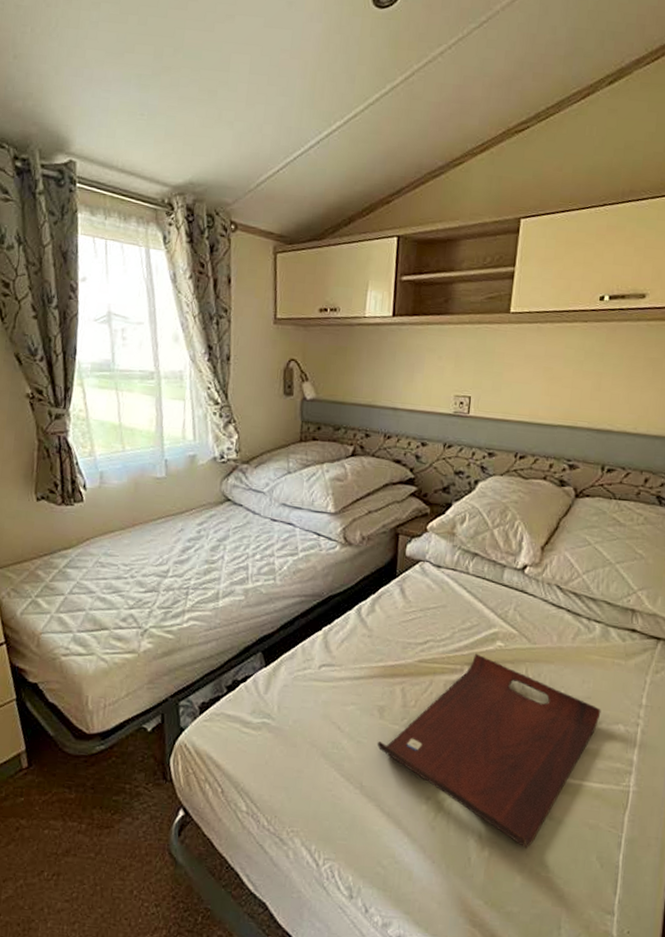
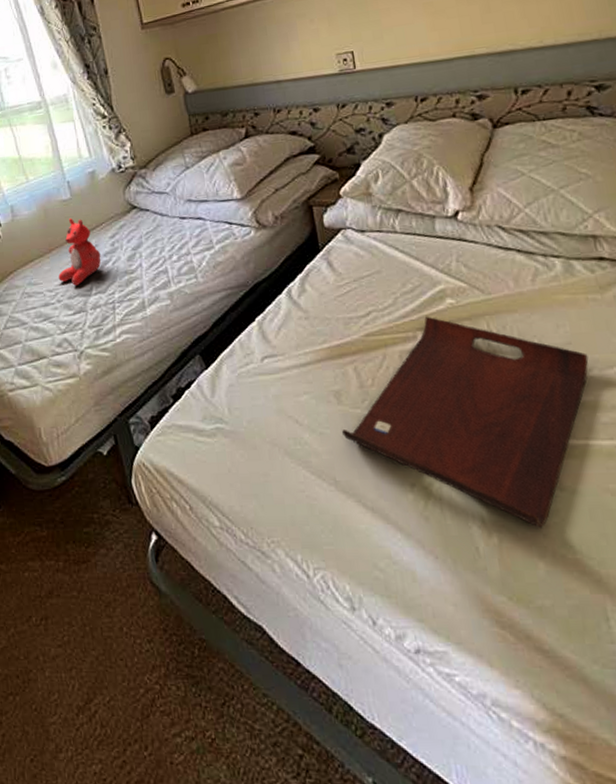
stuffed bear: none [136,497,185,565] -> present [58,218,101,286]

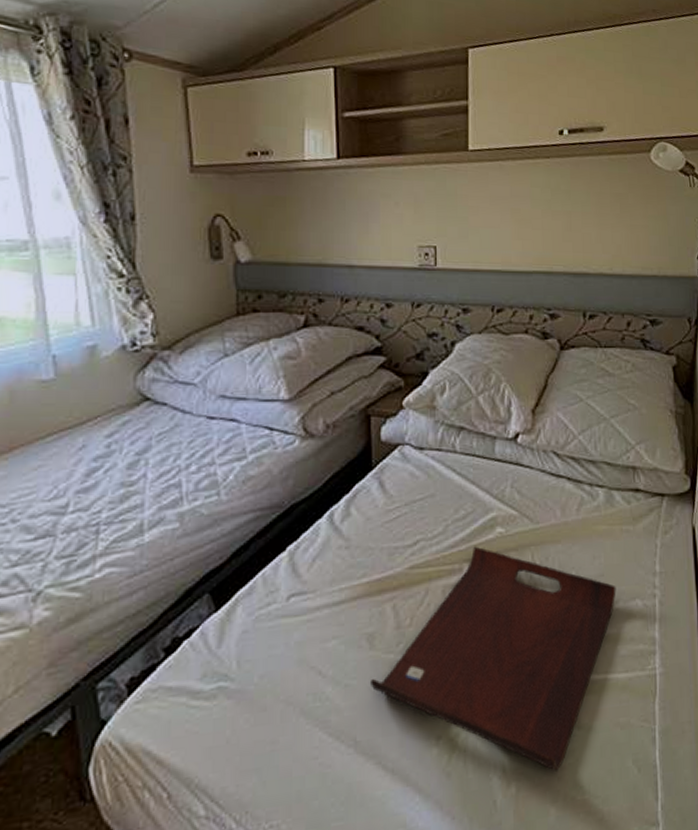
stuffed bear: present [58,218,101,286] -> none [18,407,89,500]

